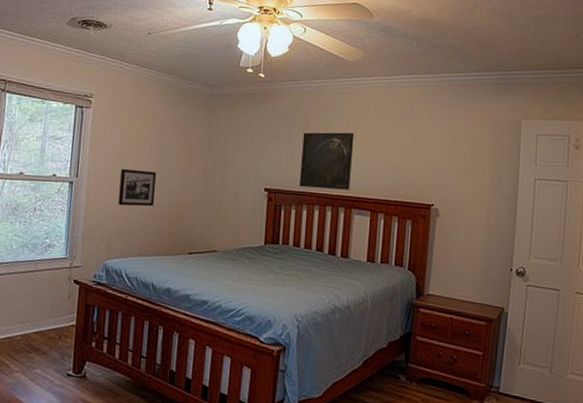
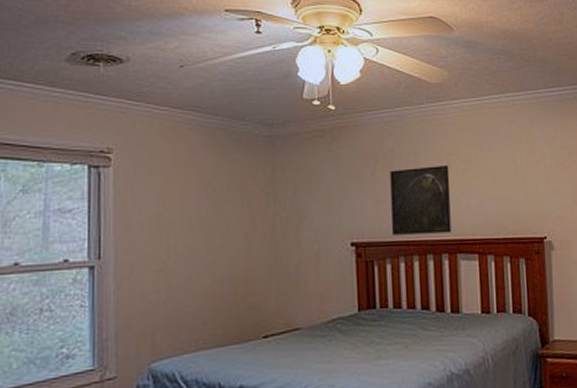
picture frame: present [118,168,156,207] -> none [161,239,211,289]

